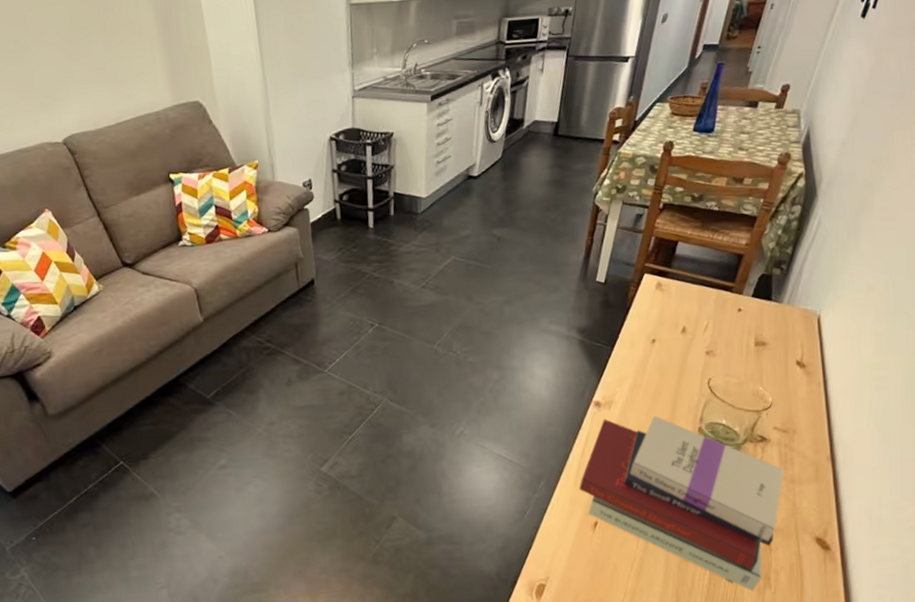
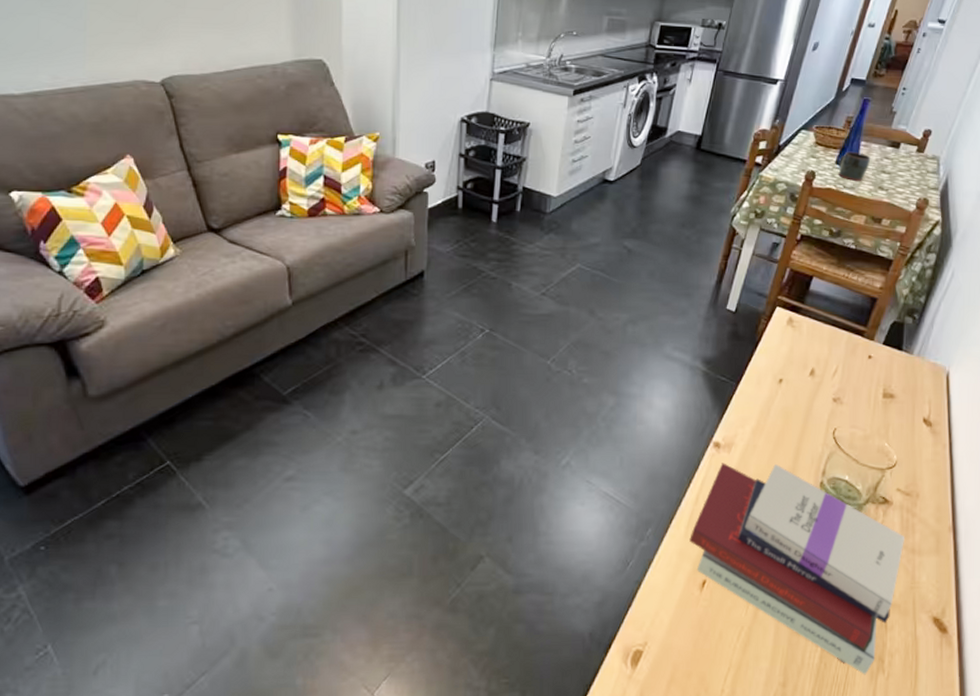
mug: none [696,116,729,145] -> present [838,151,871,181]

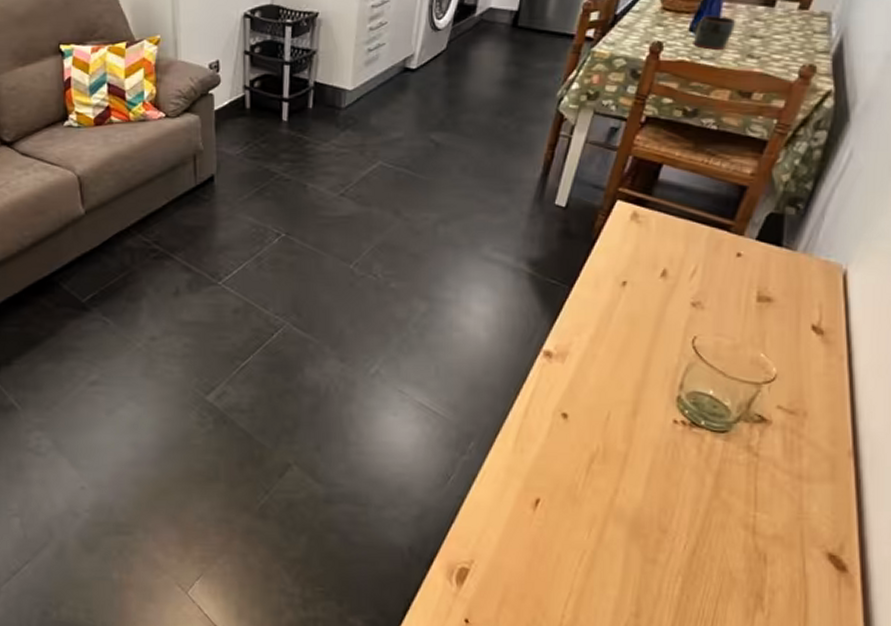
books: present [689,463,905,675] -> none [519,373,790,612]

